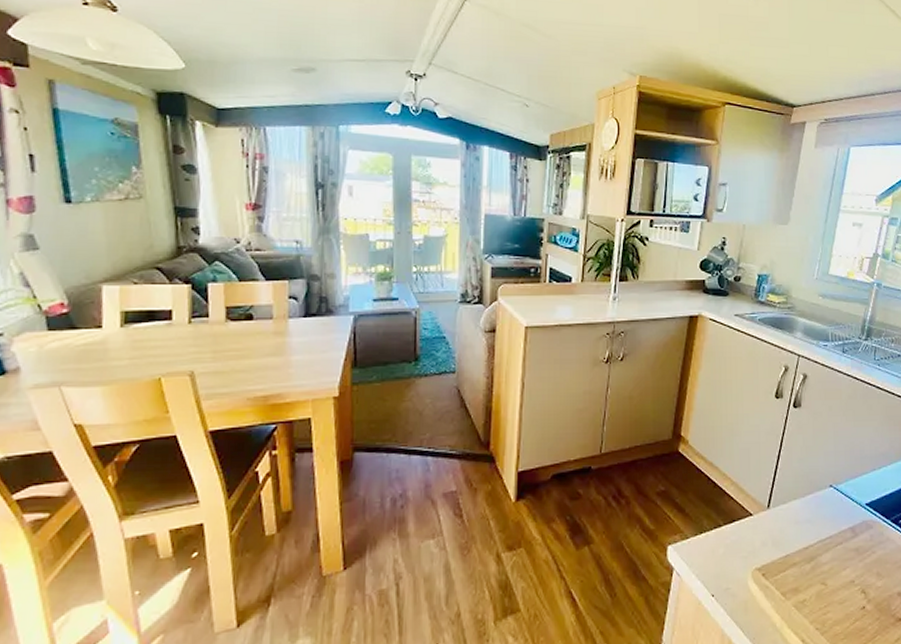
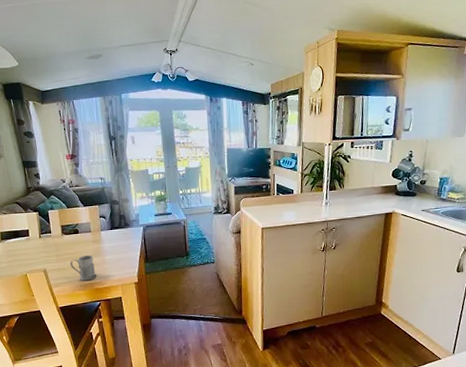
mug: none [235,354,276,392] -> present [70,255,97,281]

